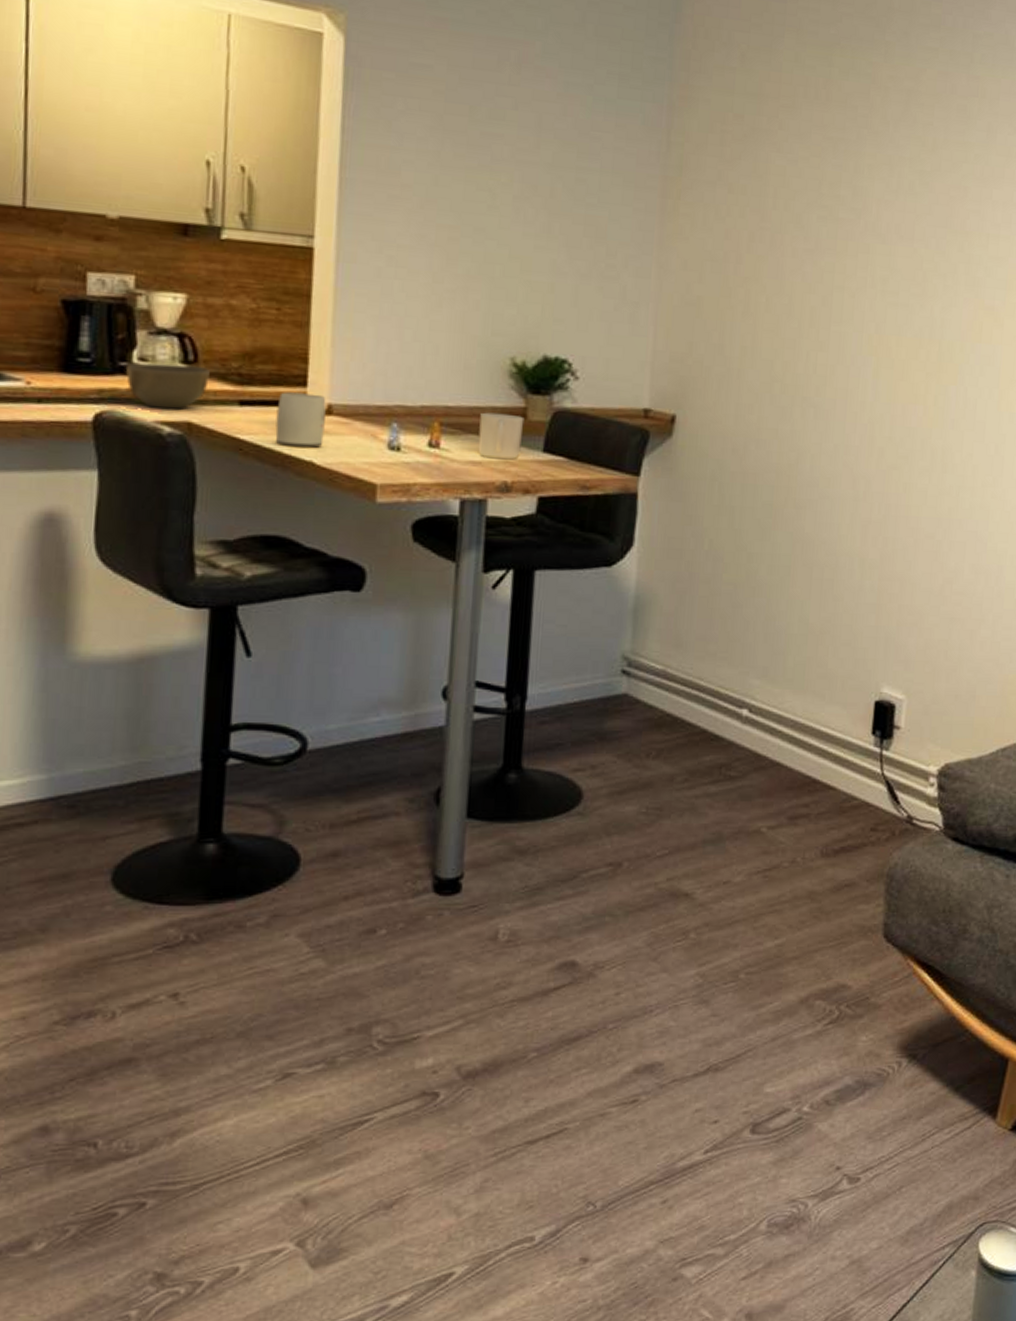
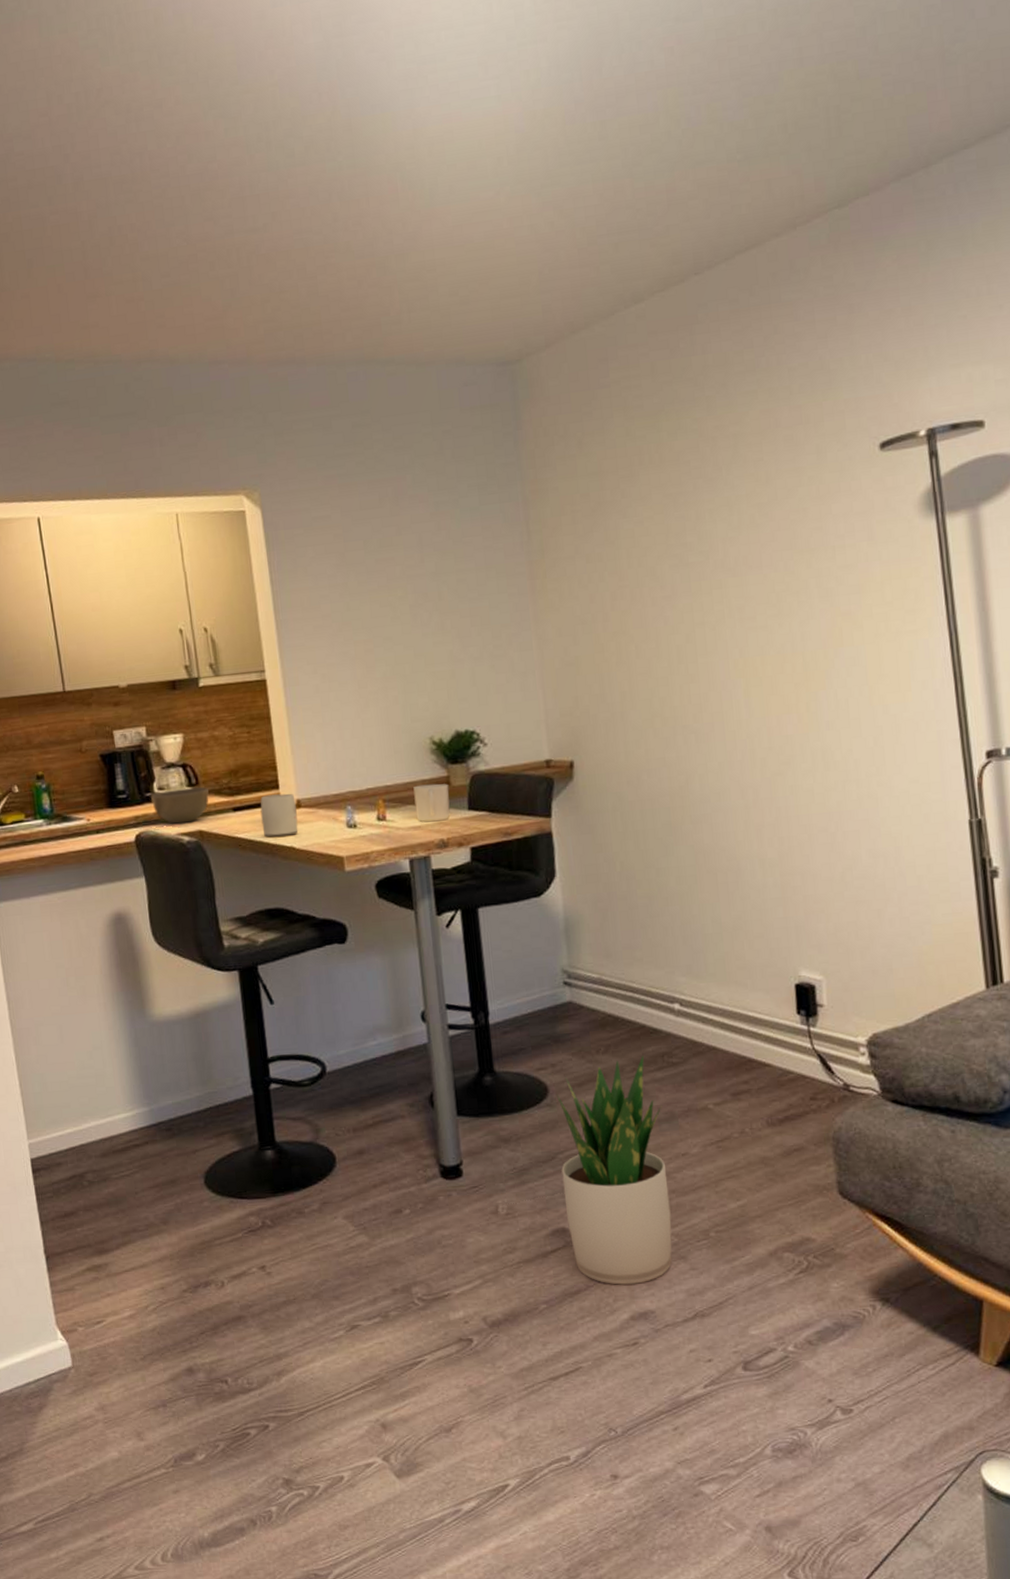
planter: none [579,765,710,1031] -> present [557,1056,672,1285]

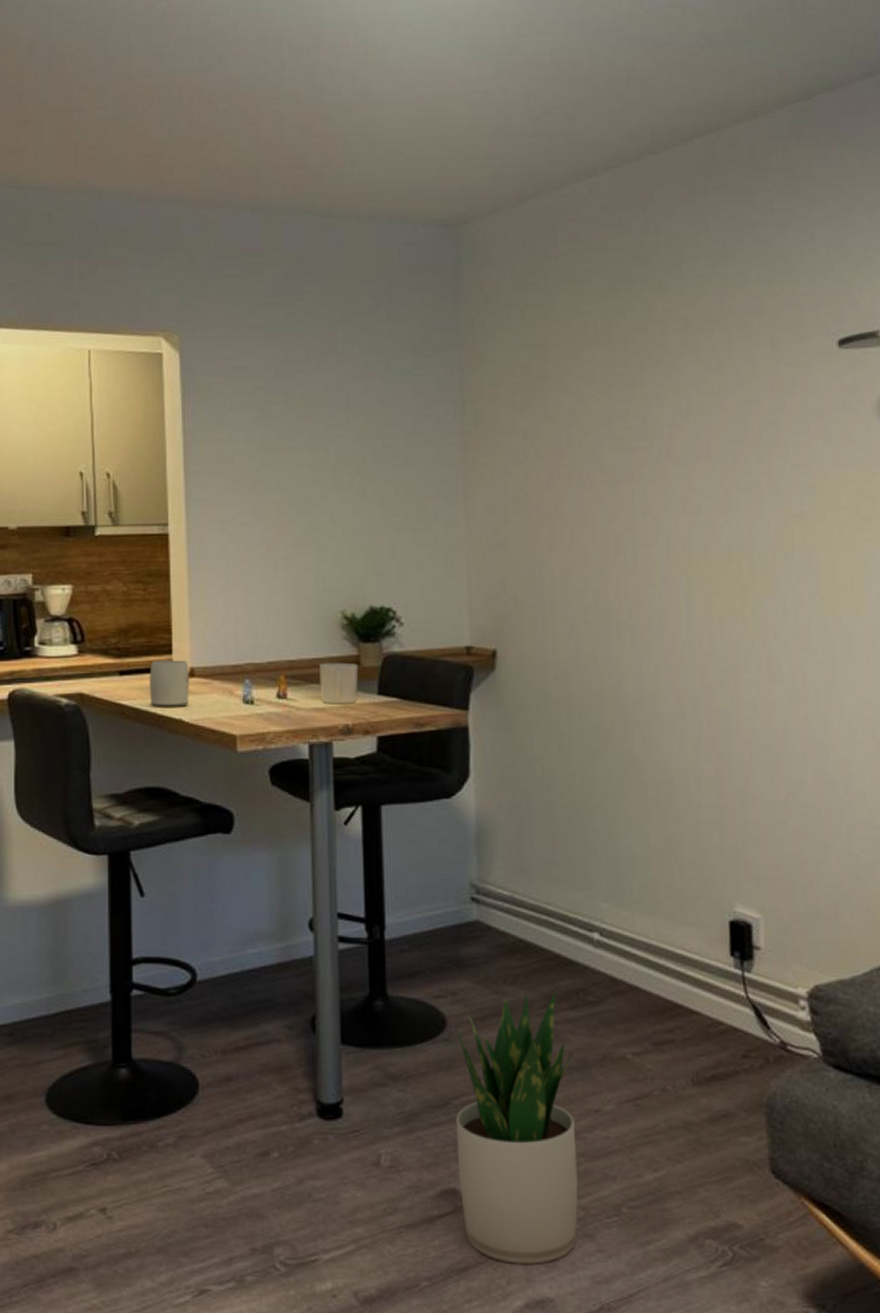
bowl: present [150,787,209,824] -> none [29,644,94,683]

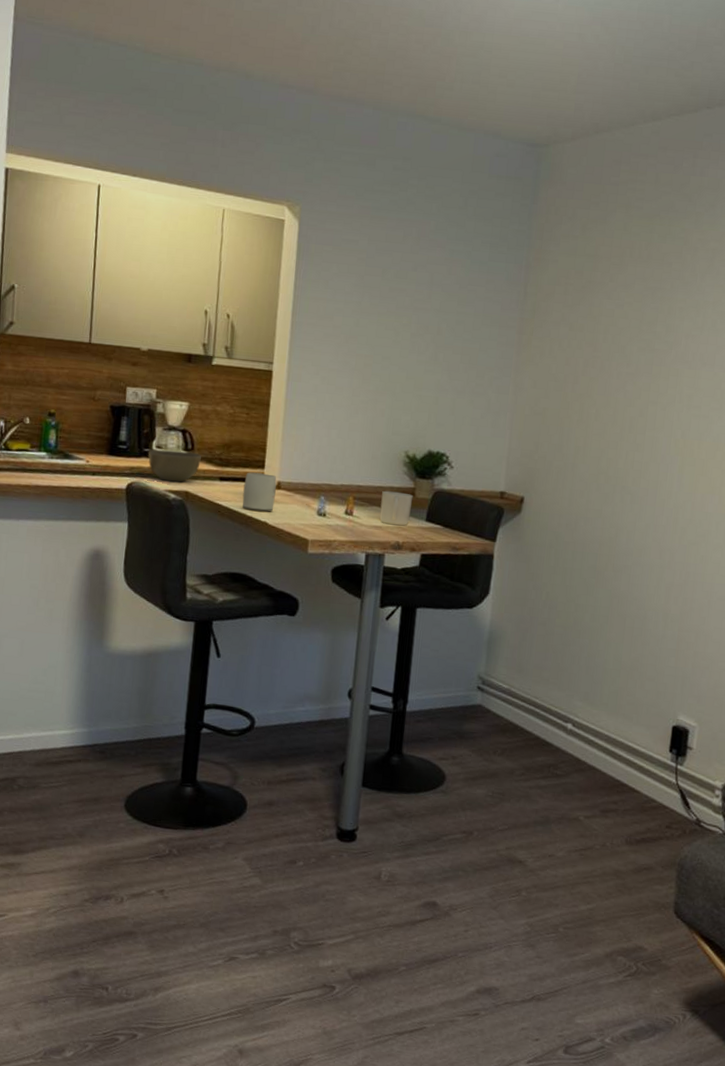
bowl: none [29,644,94,683] -> present [148,449,201,483]
planter: present [456,990,578,1264] -> none [439,763,540,963]

